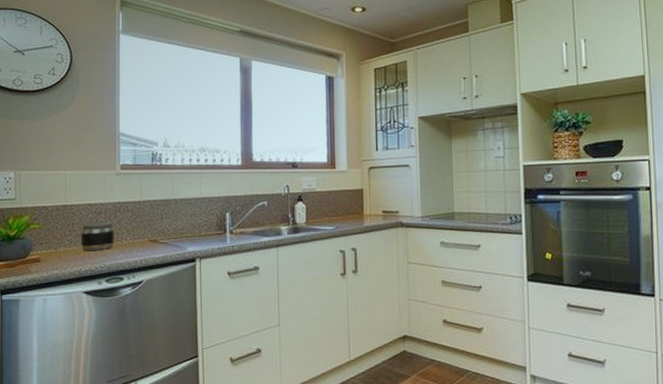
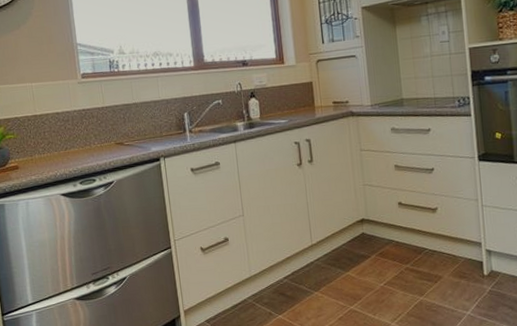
jar: present [81,221,114,252] -> none [52,127,84,157]

